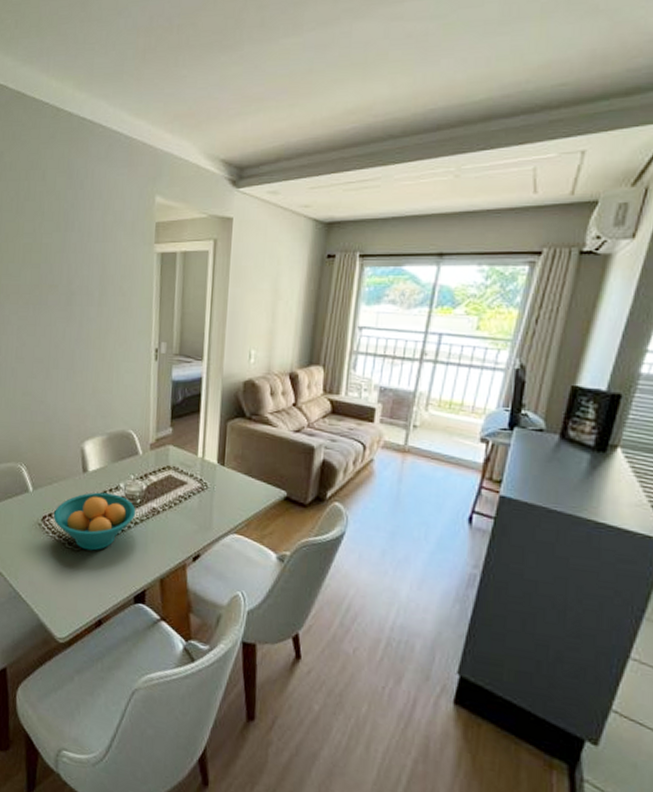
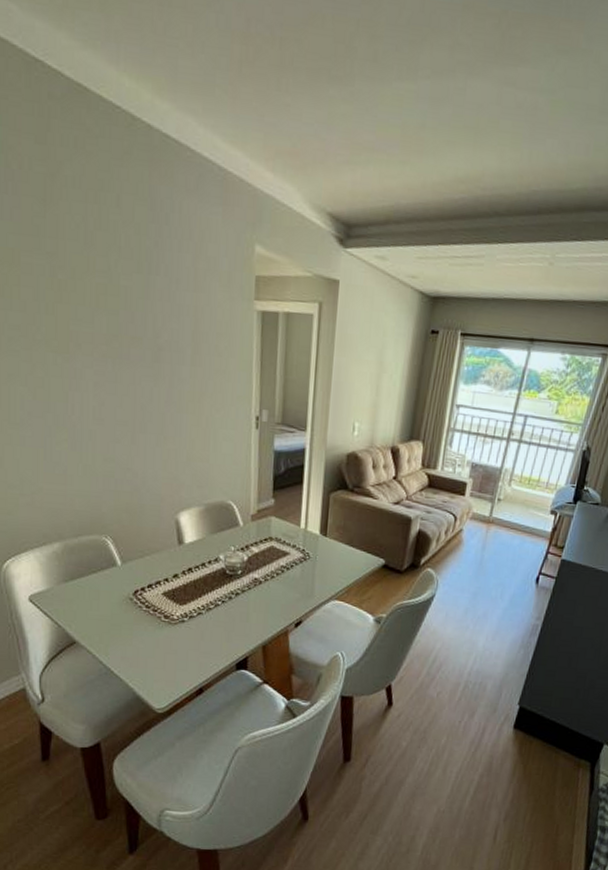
fruit bowl: present [53,492,136,551] -> none [146,564,237,623]

